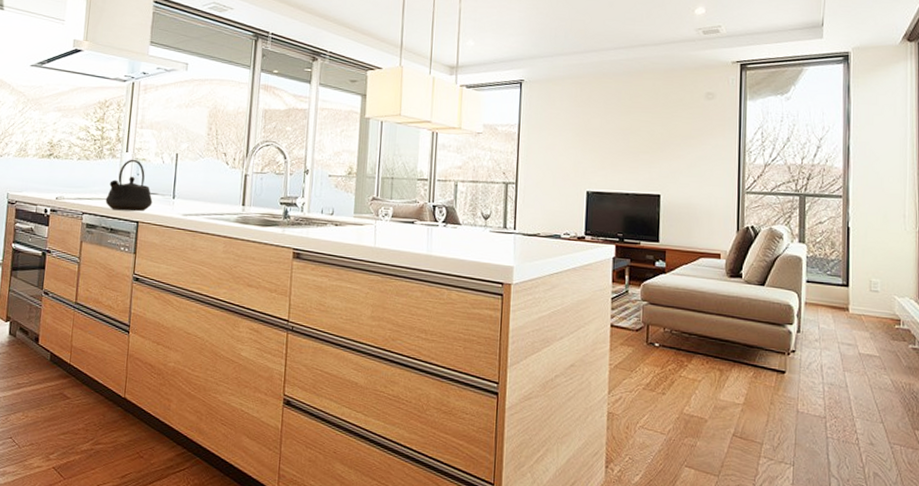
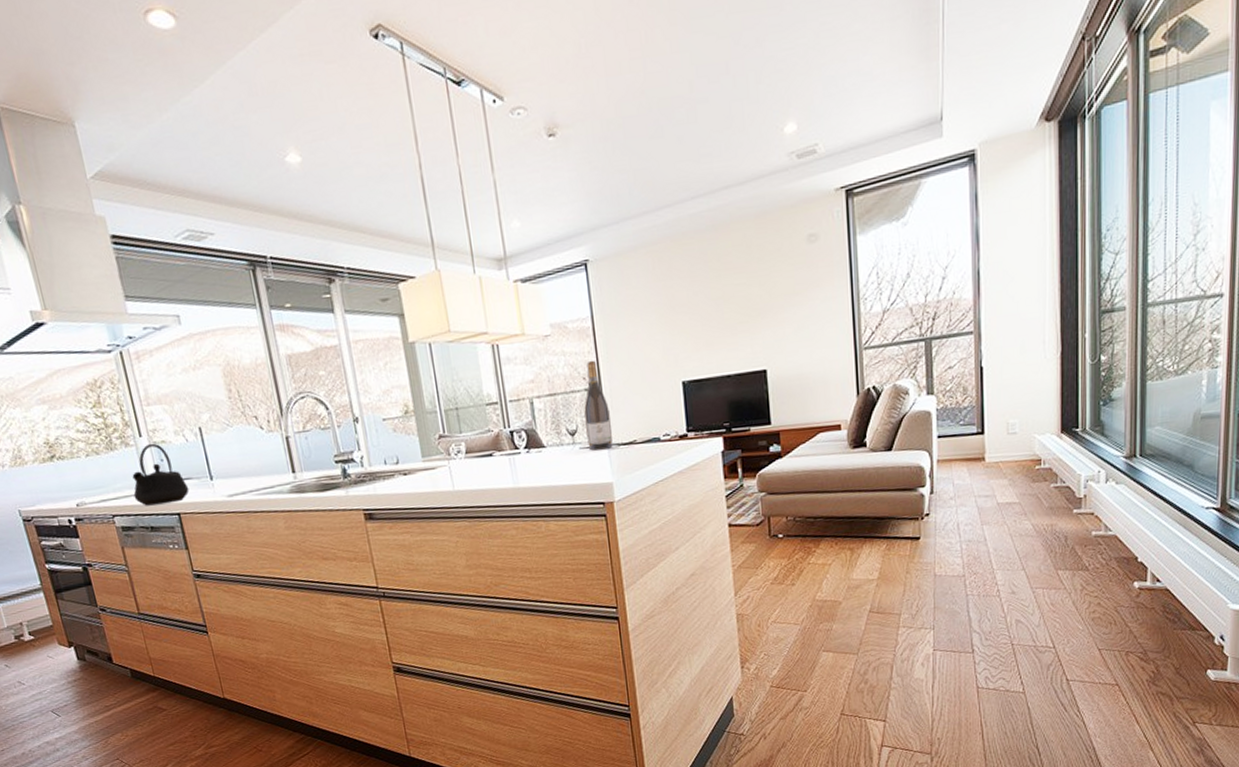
wine bottle: none [497,159,521,237] -> present [584,360,613,451]

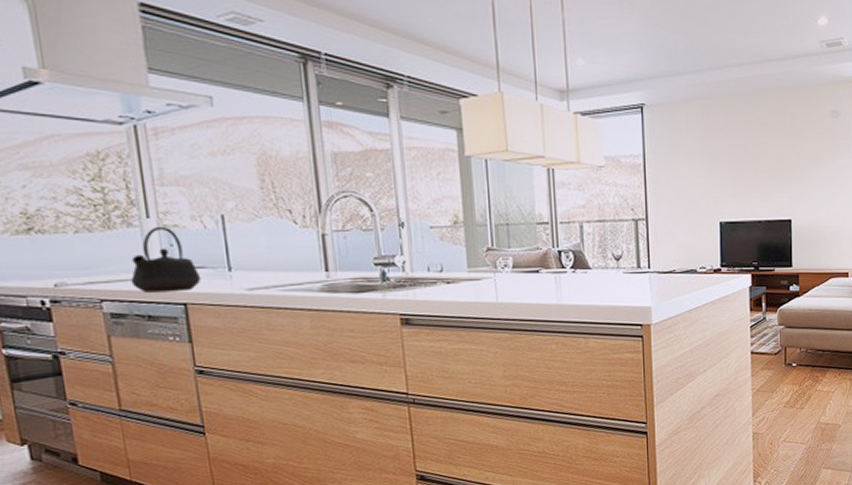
wine bottle: present [584,360,613,451] -> none [630,194,654,276]

